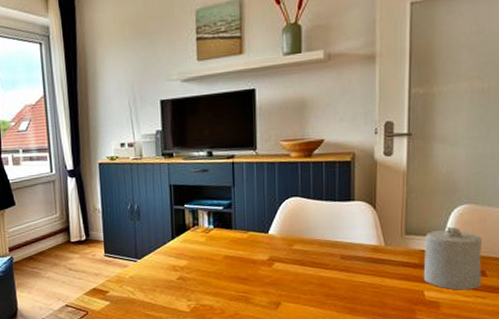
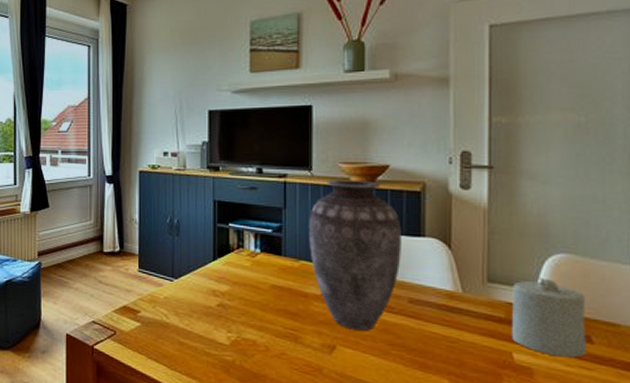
vase: none [255,155,335,288] -> present [309,180,401,332]

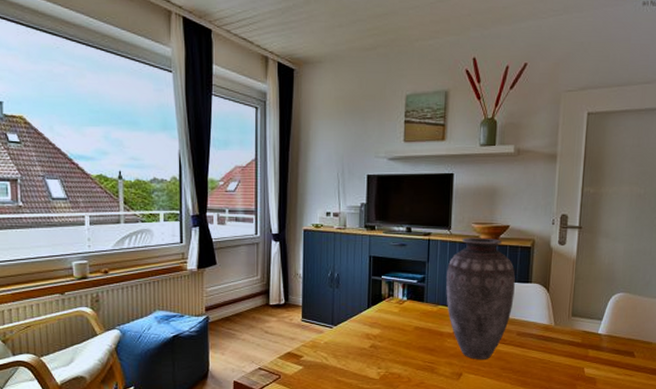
candle: present [511,277,586,358] -> none [584,311,633,369]

